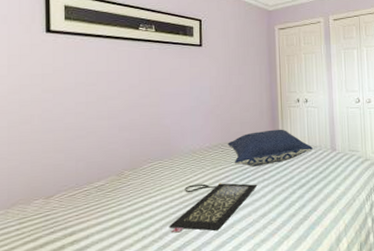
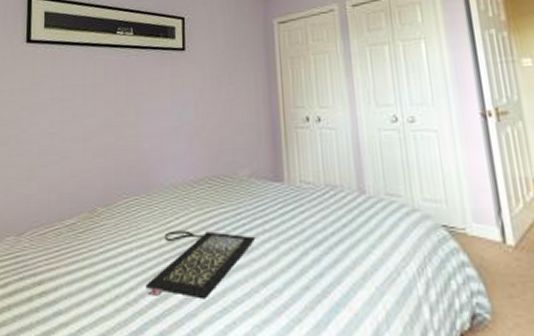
pillow: present [227,129,313,166] -> none [216,159,331,210]

